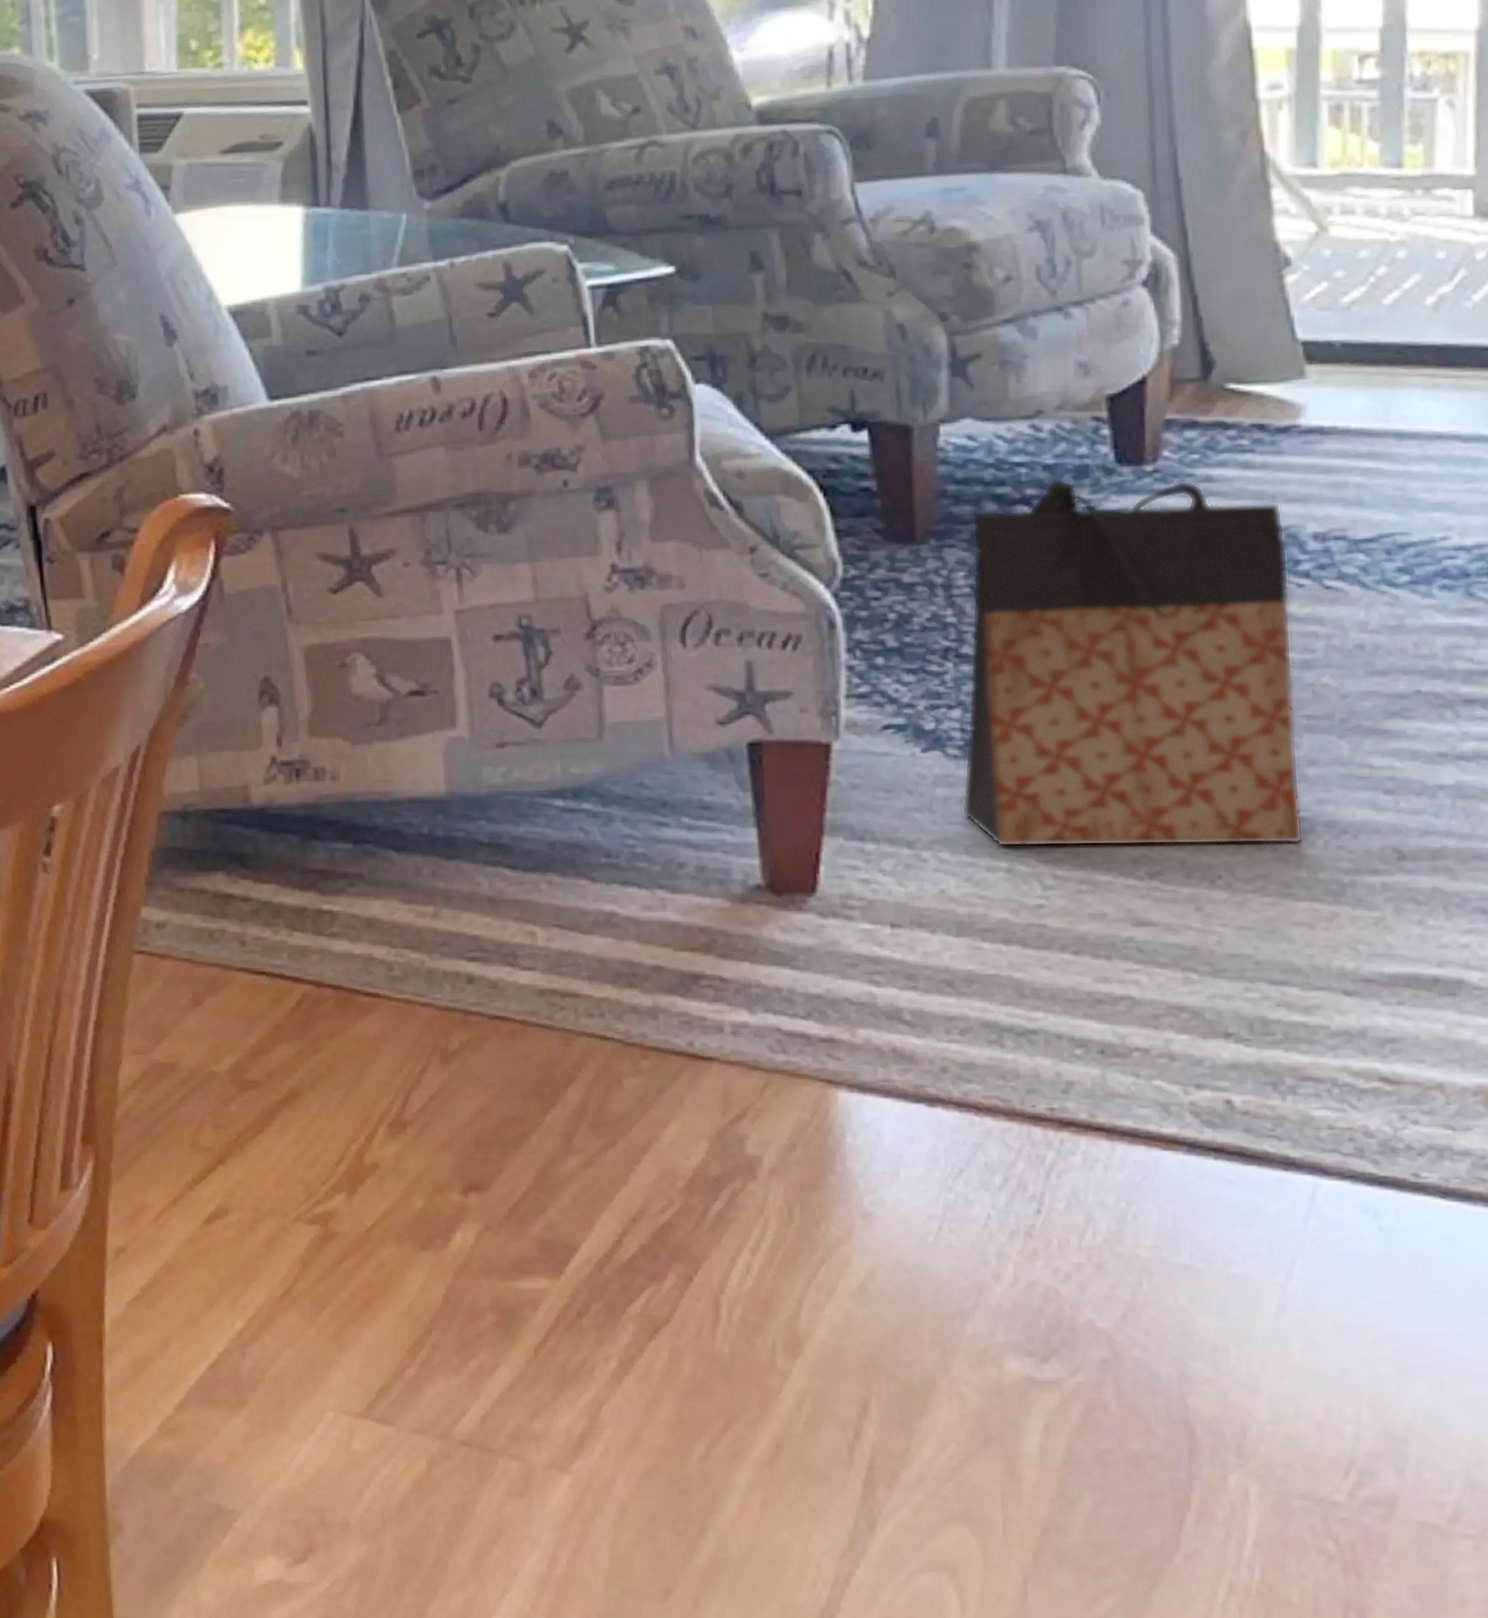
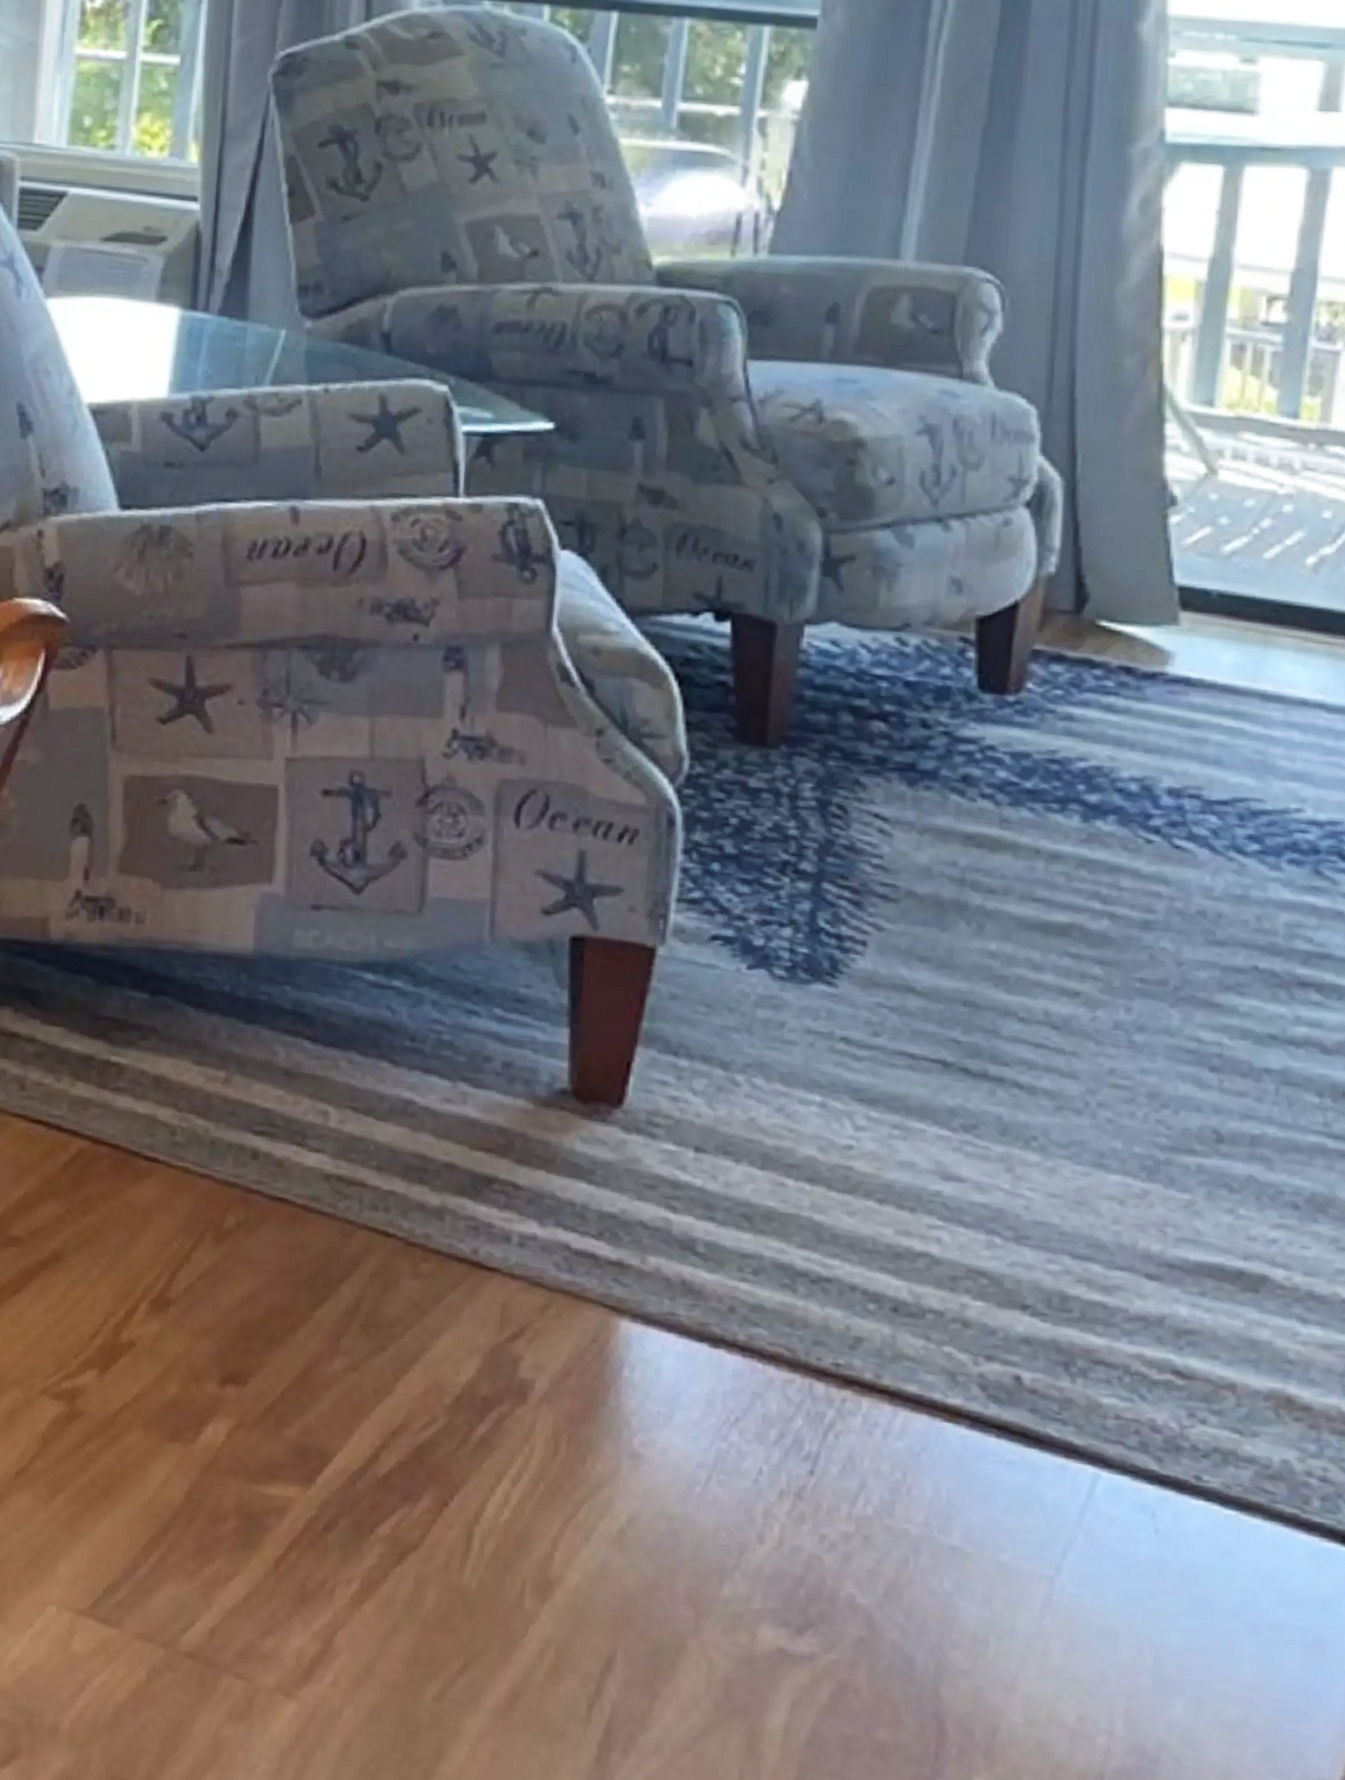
bag: present [961,479,1304,847] -> none [780,697,1141,1113]

